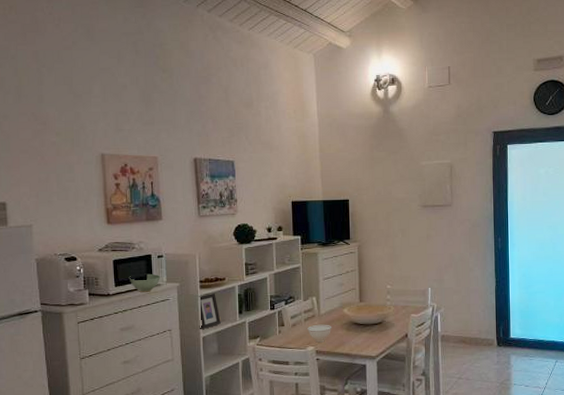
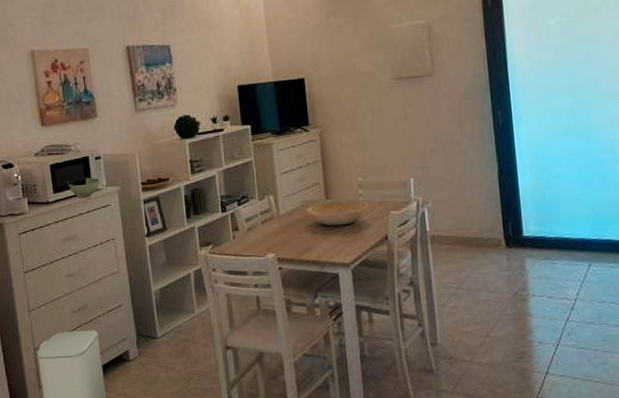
bowl: present [307,324,332,343] -> none [266,226,295,249]

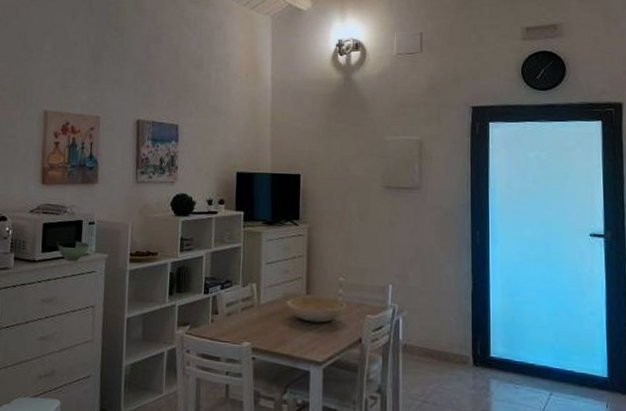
picture frame: present [141,196,168,238] -> none [124,269,149,310]

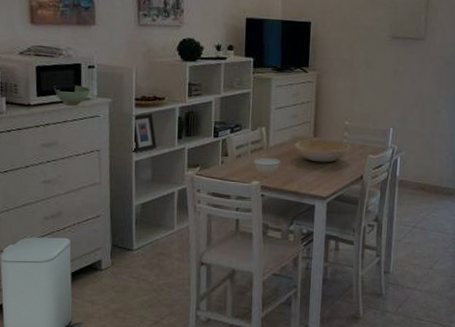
picture frame: none [124,269,149,310] -> present [132,114,157,153]
bowl: none [244,316,273,339] -> present [253,157,281,178]

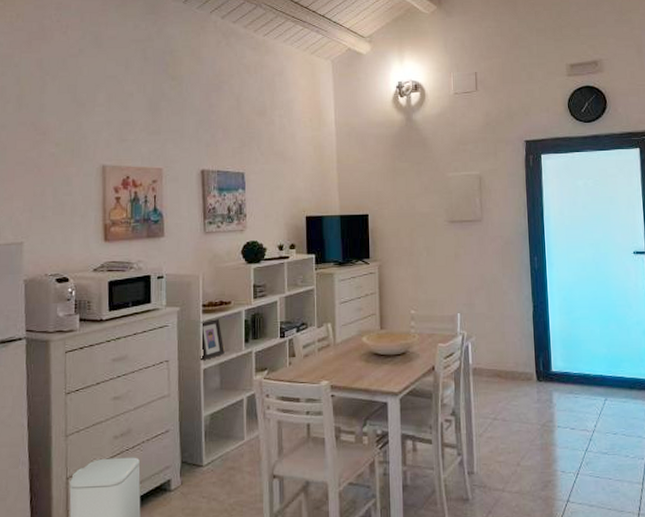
bowl: present [53,84,91,107] -> none [124,296,160,319]
bowl: present [253,157,281,178] -> none [321,354,349,376]

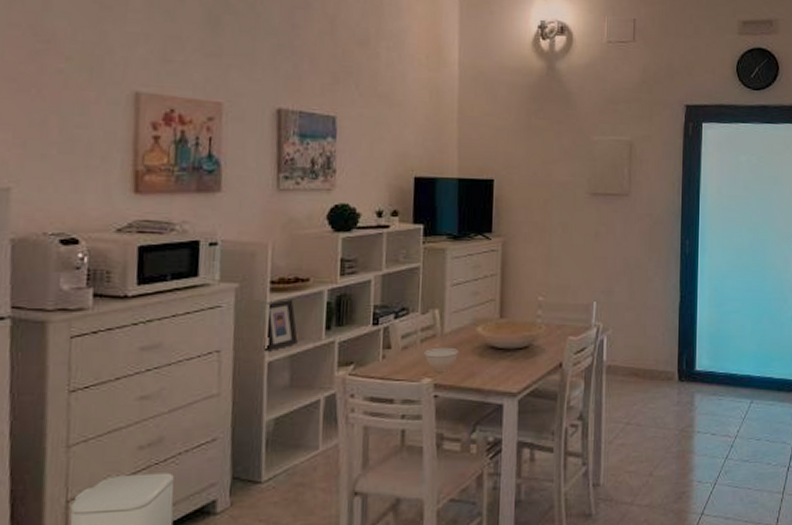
bowl: none [321,354,349,376] -> present [424,347,460,373]

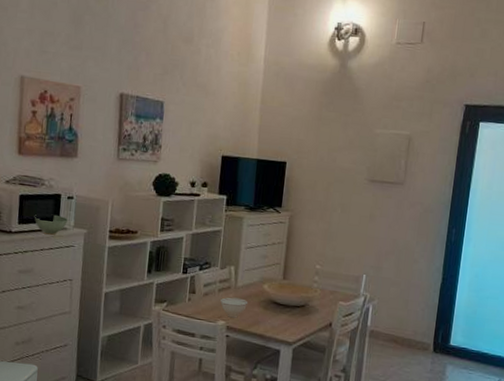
bowl: none [160,267,212,296] -> present [34,214,69,236]
picture frame: present [263,300,298,352] -> none [102,246,127,285]

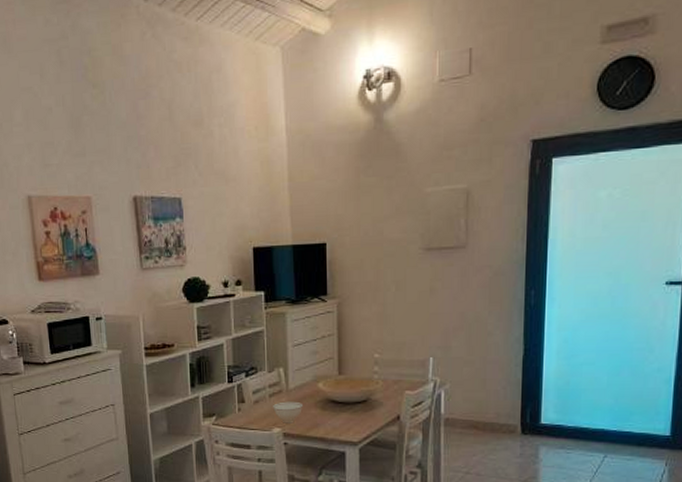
bowl: present [34,214,69,236] -> none [65,339,101,362]

